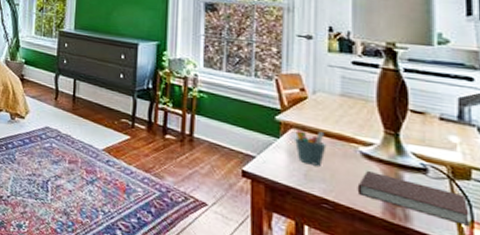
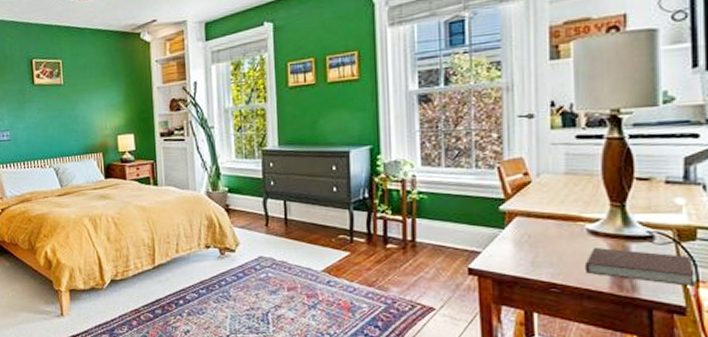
pen holder: present [295,129,327,166] -> none [520,215,553,251]

